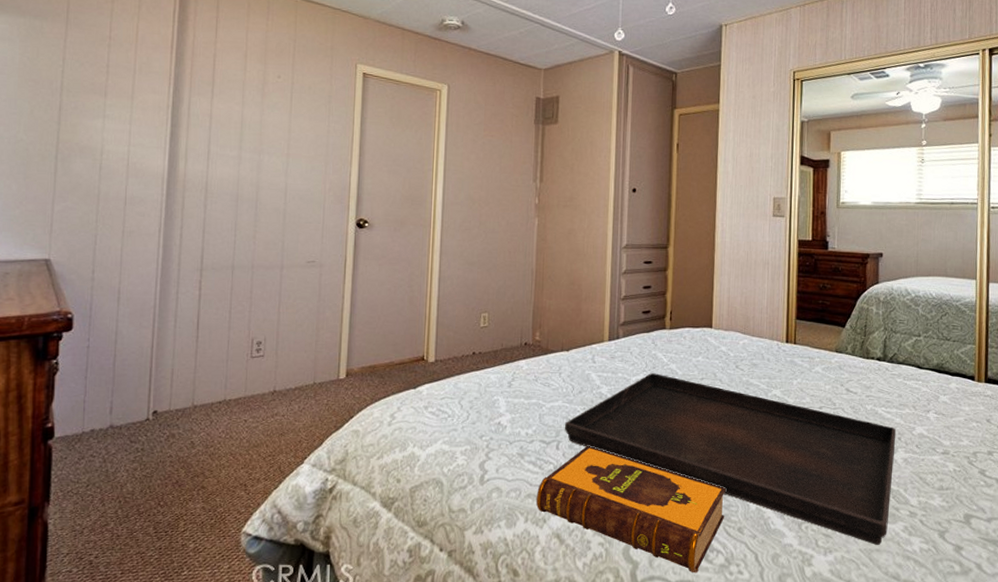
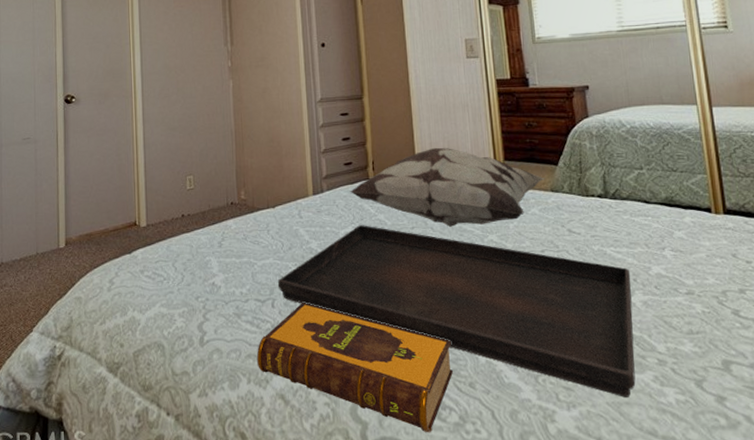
decorative pillow: none [645,302,832,380] -> present [349,147,546,227]

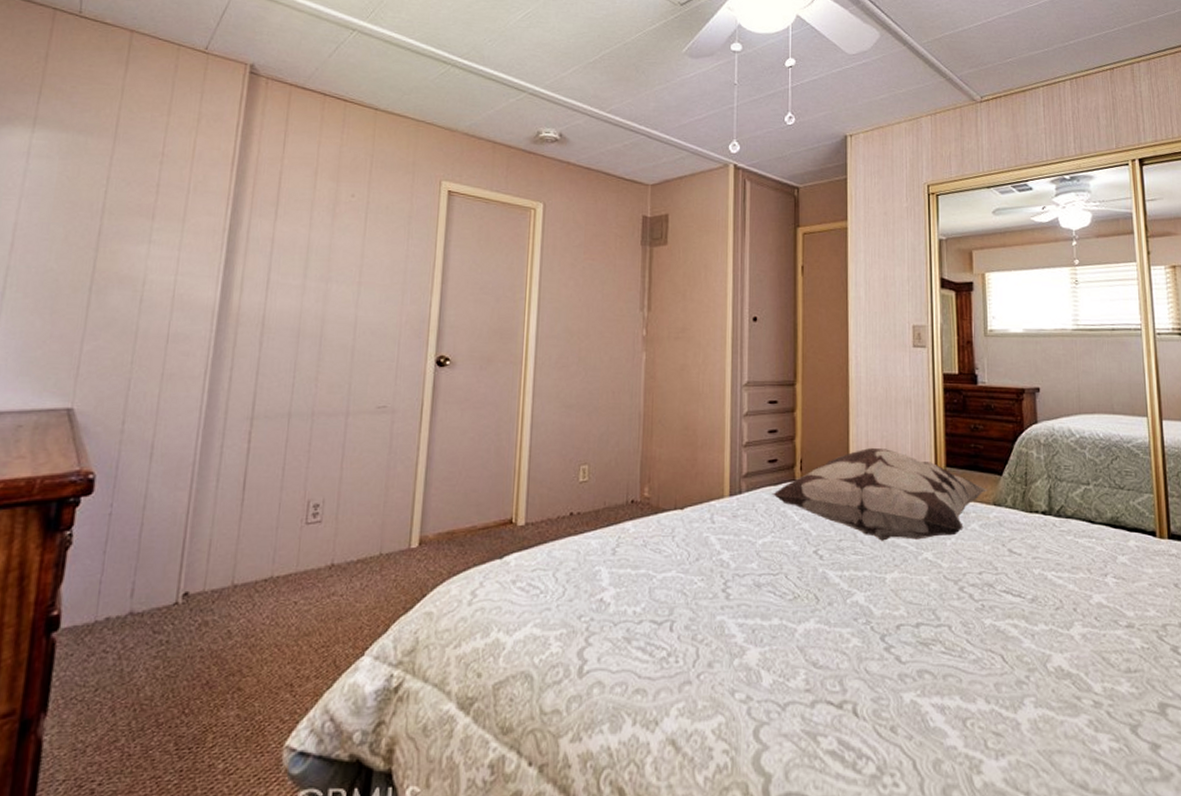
hardback book: present [256,303,453,433] -> none [645,626,873,787]
serving tray: present [277,225,636,397] -> none [679,535,1071,745]

